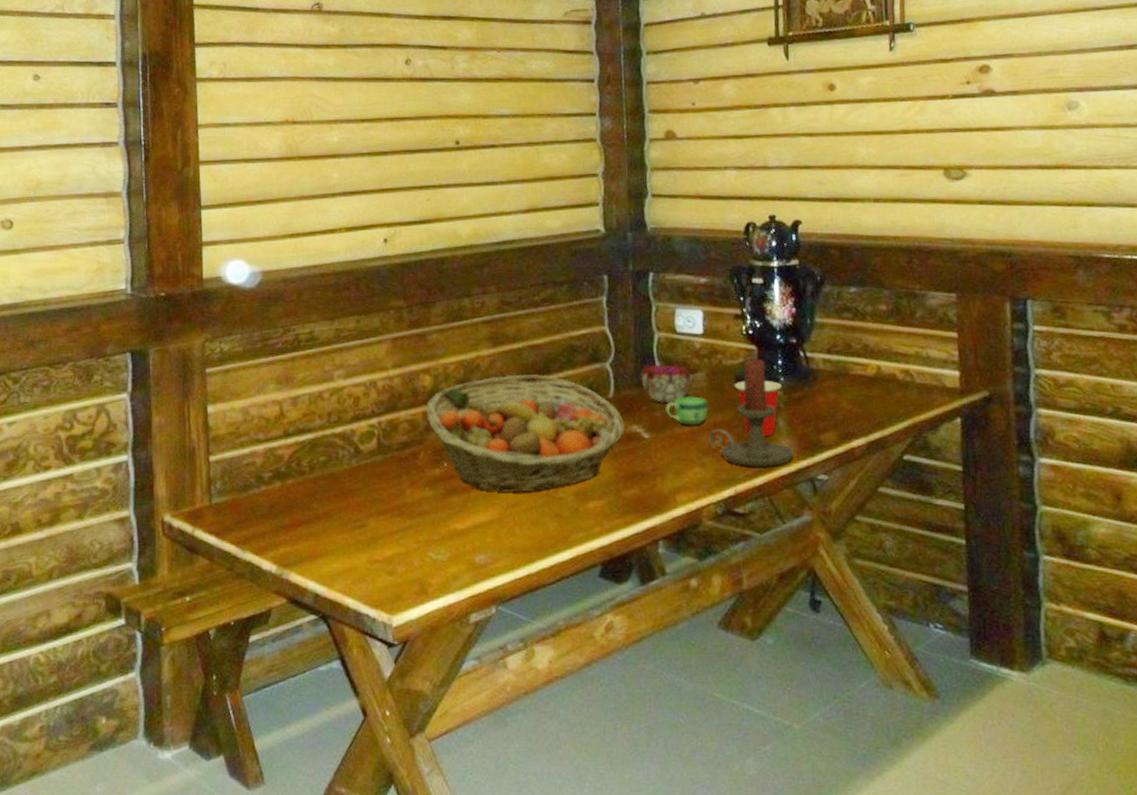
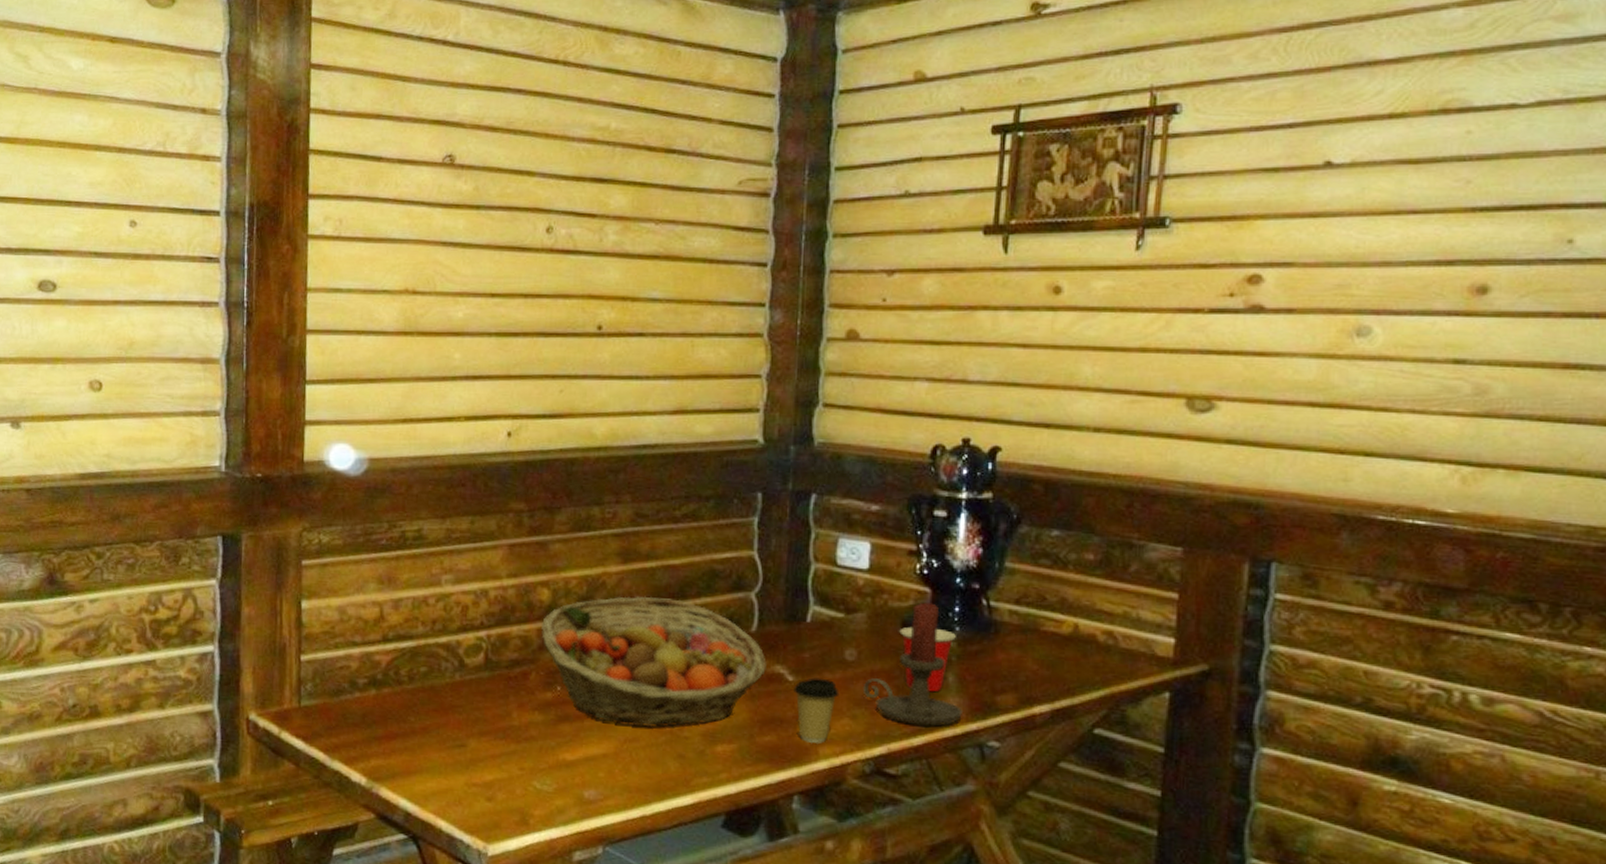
decorative bowl: present [640,364,692,402] -> none [789,599,850,644]
coffee cup: none [650,433,689,492] -> present [793,677,840,744]
cup: present [665,396,709,426] -> none [816,638,867,673]

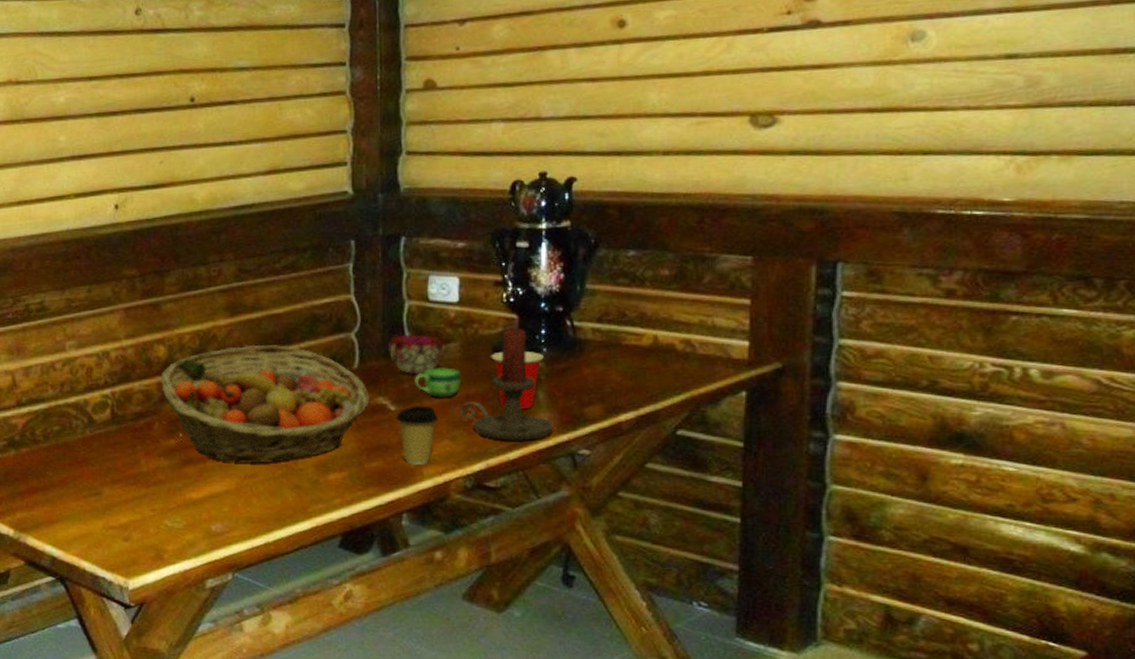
decorative bowl: none [789,599,850,644] -> present [387,334,444,374]
cup: none [816,638,867,673] -> present [414,367,462,398]

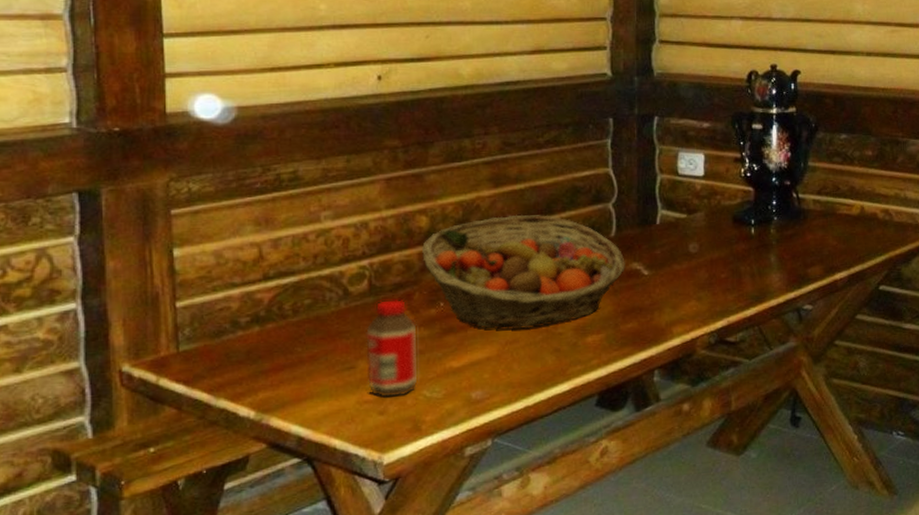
bottle: none [109,428,161,526] -> present [366,298,419,399]
decorative bowl: present [387,334,444,374] -> none [642,204,692,241]
coffee cup: present [396,405,439,465] -> none [649,269,687,325]
cup: present [414,367,462,398] -> none [665,235,707,263]
candle holder: present [460,328,555,441] -> none [705,199,784,300]
cup: present [491,351,544,410] -> none [731,220,775,272]

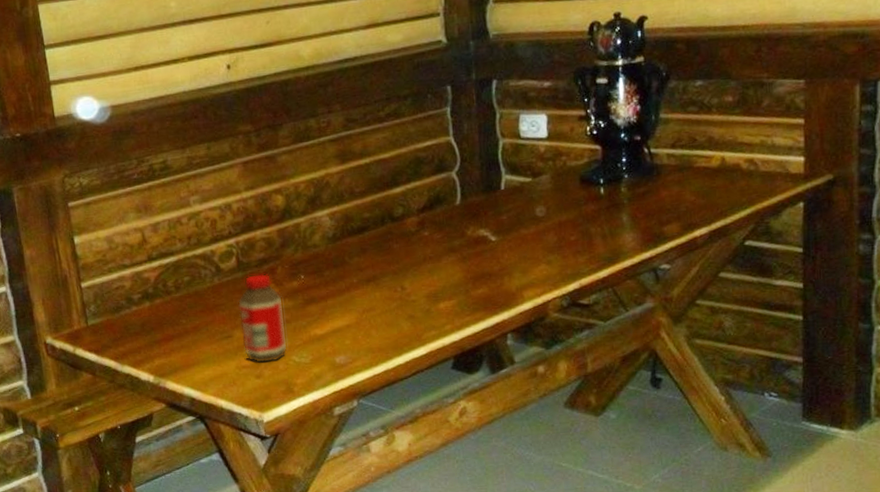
fruit basket: present [422,214,625,330] -> none [280,187,473,299]

